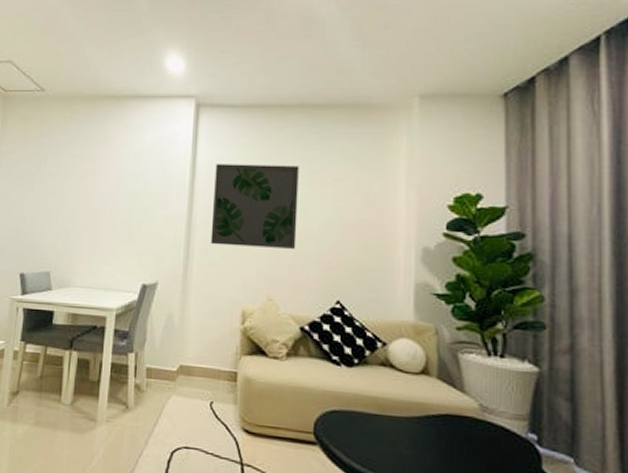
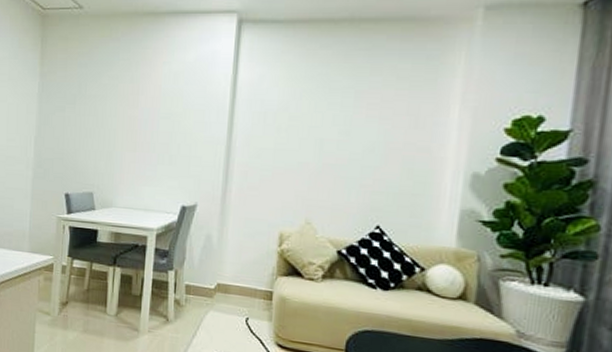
wall art: present [210,163,299,249] -> none [250,84,345,173]

